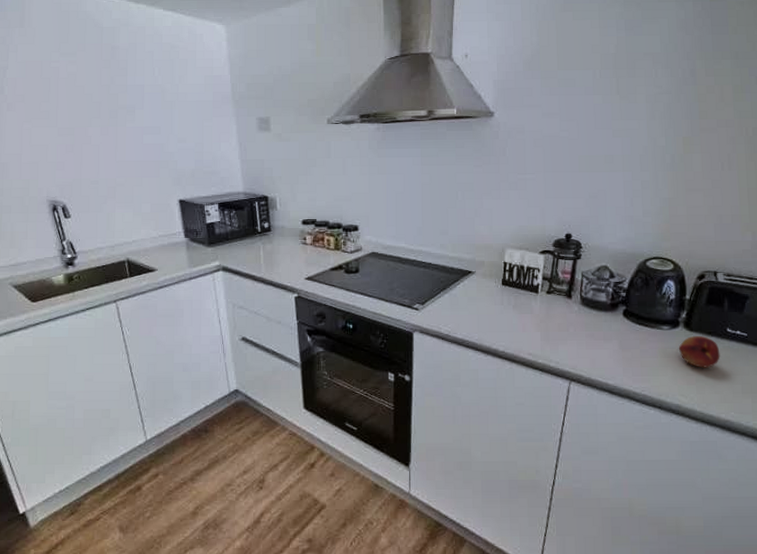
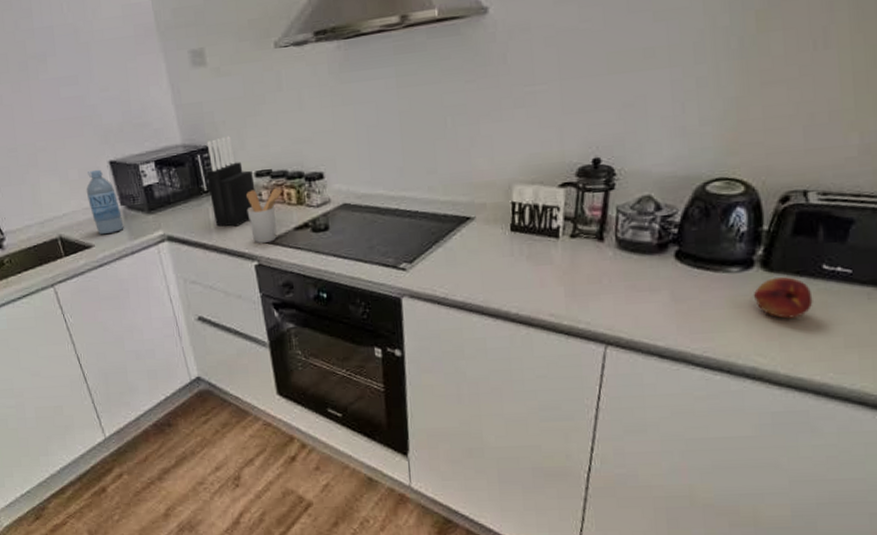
water bottle: none [155,206,186,261] -> present [86,169,124,235]
knife block: none [262,189,301,263] -> present [206,136,255,227]
utensil holder: none [292,234,323,279] -> present [246,188,282,243]

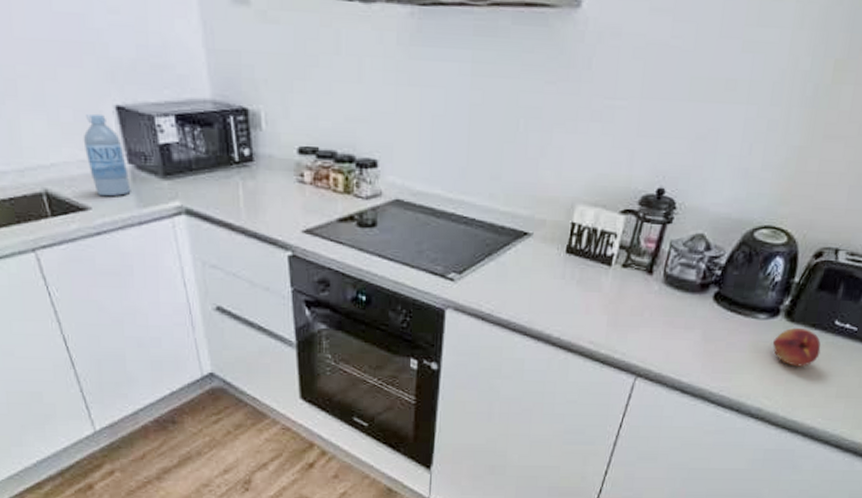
knife block: present [206,136,255,227] -> none [240,99,297,209]
utensil holder: present [246,188,282,243] -> none [284,168,328,232]

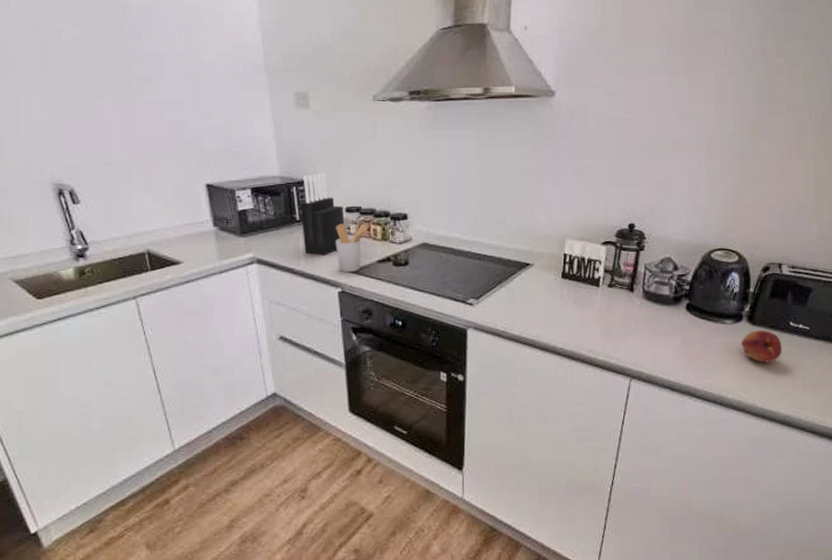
water bottle: present [83,113,131,197] -> none [179,190,215,253]
knife block: none [240,99,297,209] -> present [300,173,345,255]
utensil holder: none [284,168,328,232] -> present [335,223,369,272]

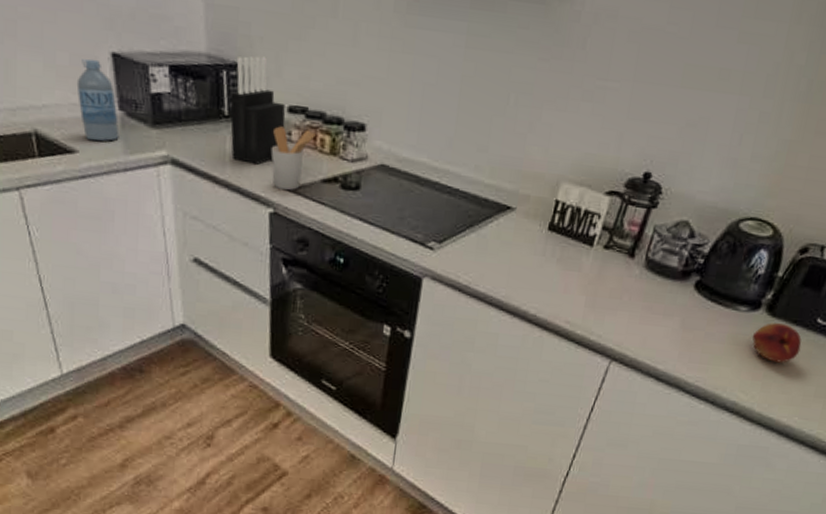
water bottle: none [179,190,215,253] -> present [76,58,120,142]

